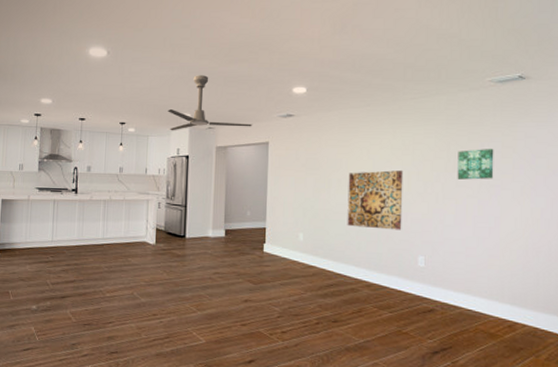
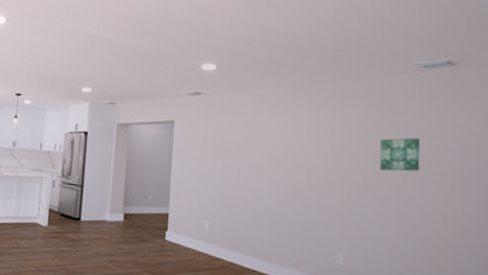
ceiling fan: present [168,75,253,131] -> none [66,47,158,105]
wall art: present [347,169,404,230] -> none [258,157,321,223]

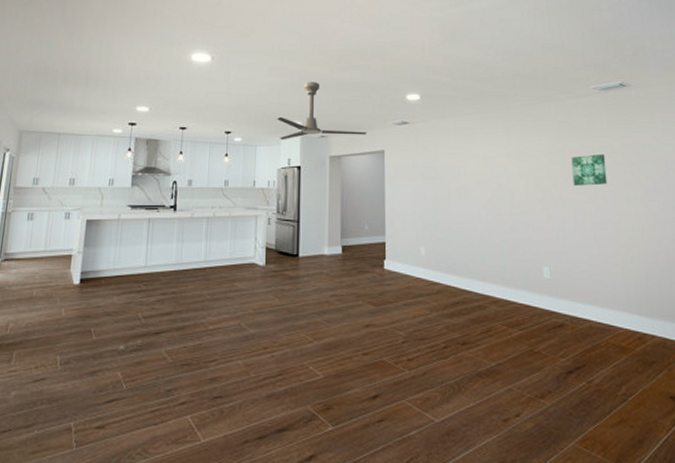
ceiling fan: none [66,47,158,105] -> present [277,82,368,140]

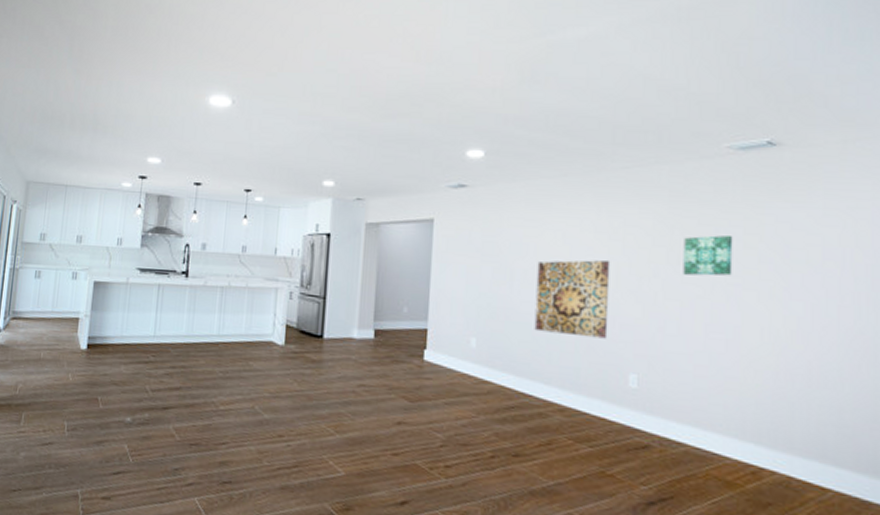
ceiling fan: present [277,82,368,140] -> none [305,132,414,202]
wall art: none [467,177,525,240] -> present [534,259,611,339]

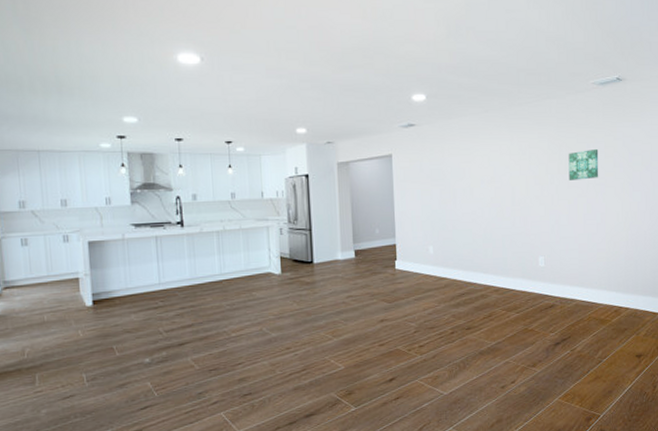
wall art: present [534,259,611,339] -> none [472,175,523,235]

